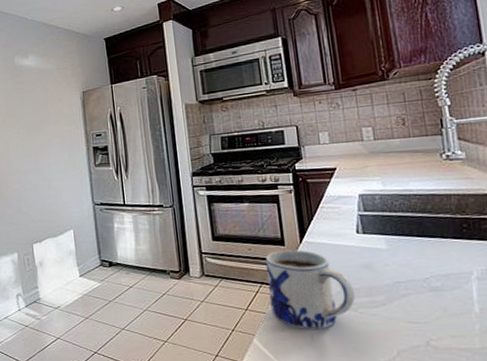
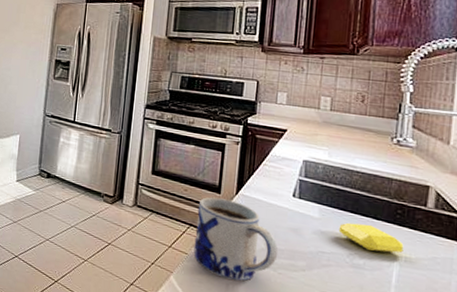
soap bar: none [409,244,478,272] -> present [338,222,404,254]

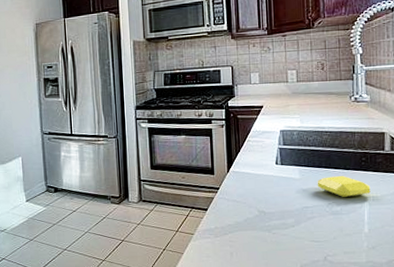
mug: present [193,197,279,282] -> none [196,178,271,248]

